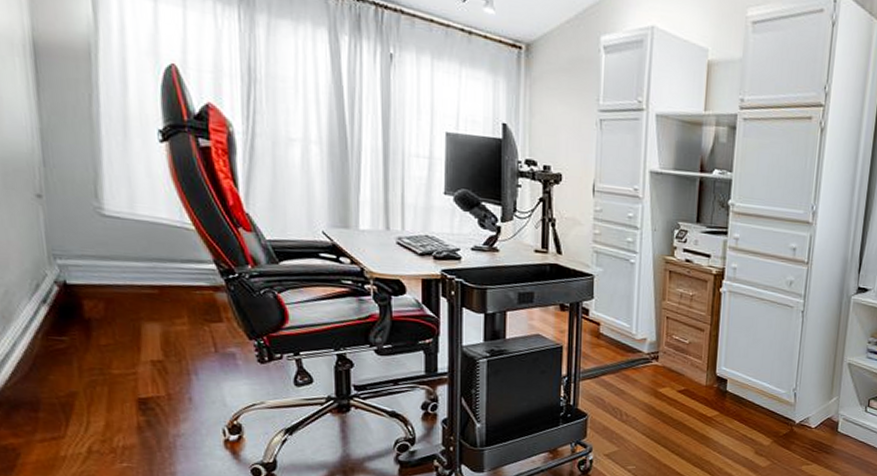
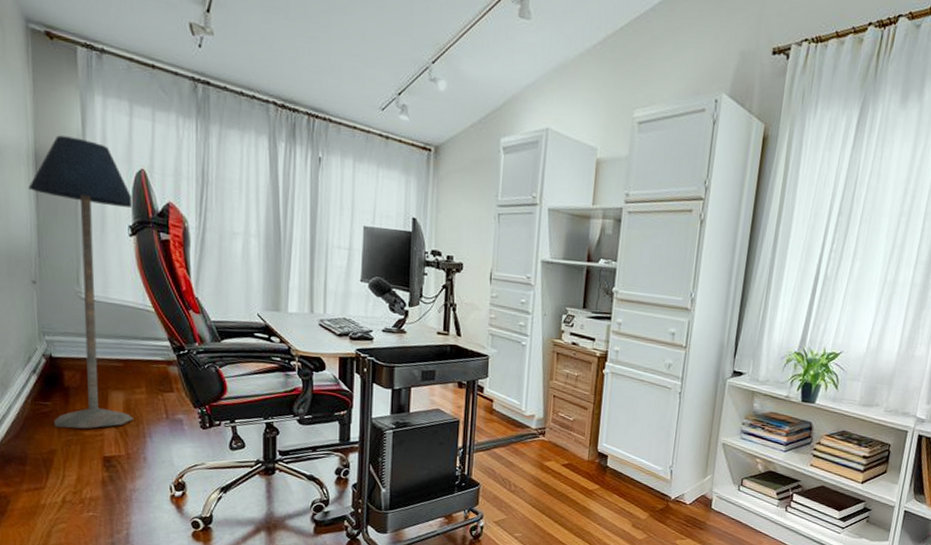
floor lamp: none [26,21,175,367] -> present [28,135,134,429]

